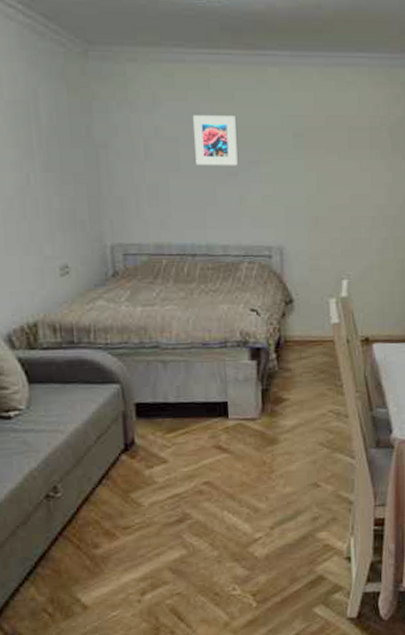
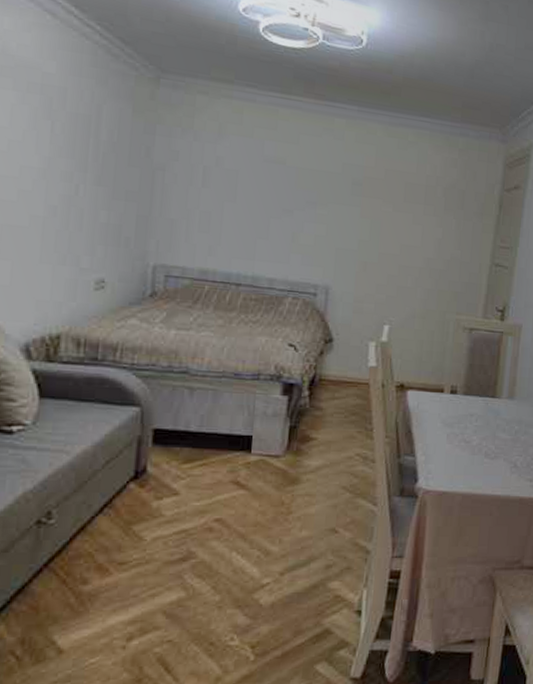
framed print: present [193,115,238,166] -> none [253,151,298,205]

